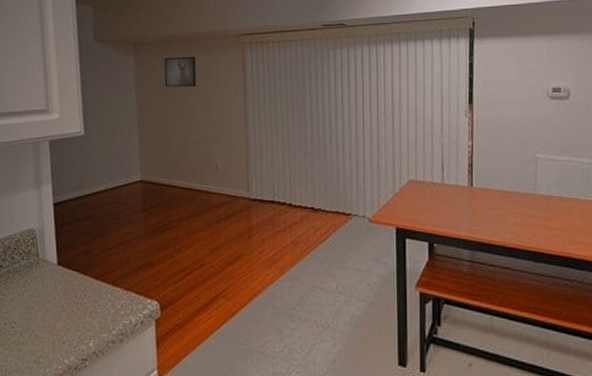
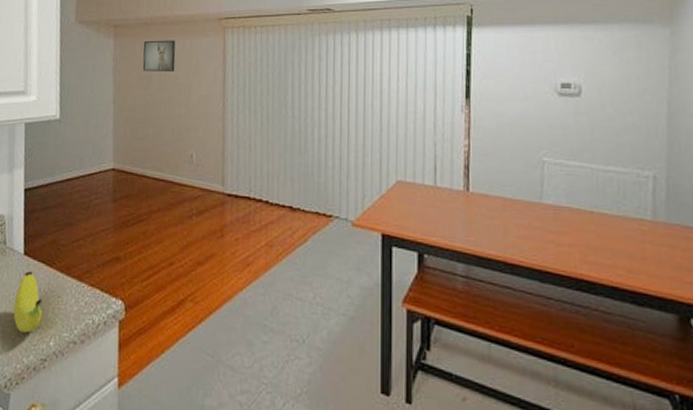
fruit: none [51,280,80,337] -> present [13,271,43,333]

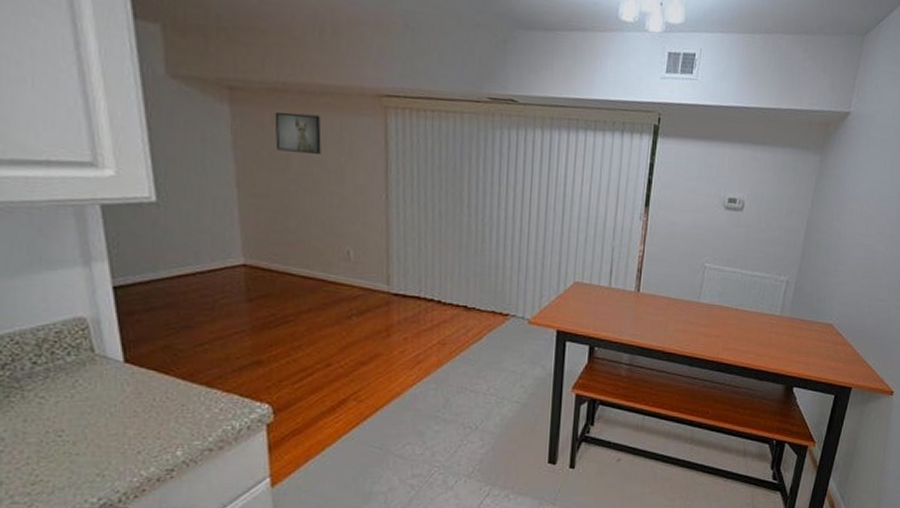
fruit: present [13,271,43,333] -> none [118,380,161,446]

